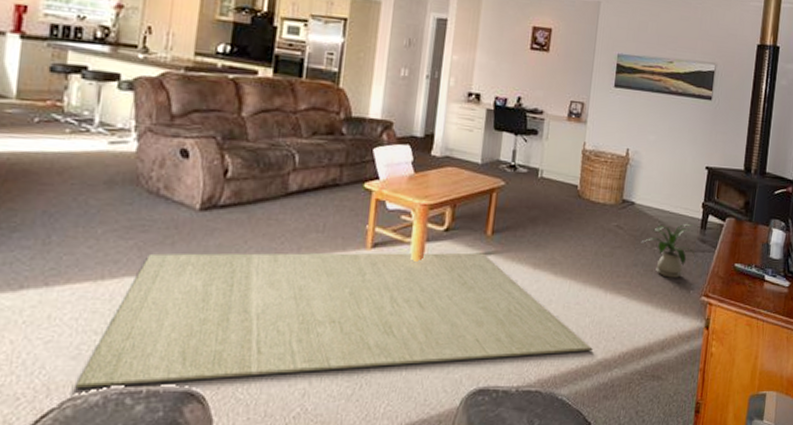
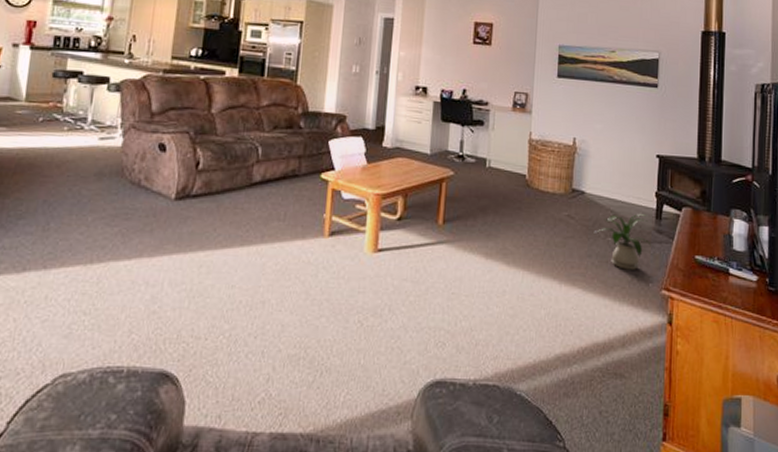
rug: present [75,252,593,388] -> none [66,239,550,366]

